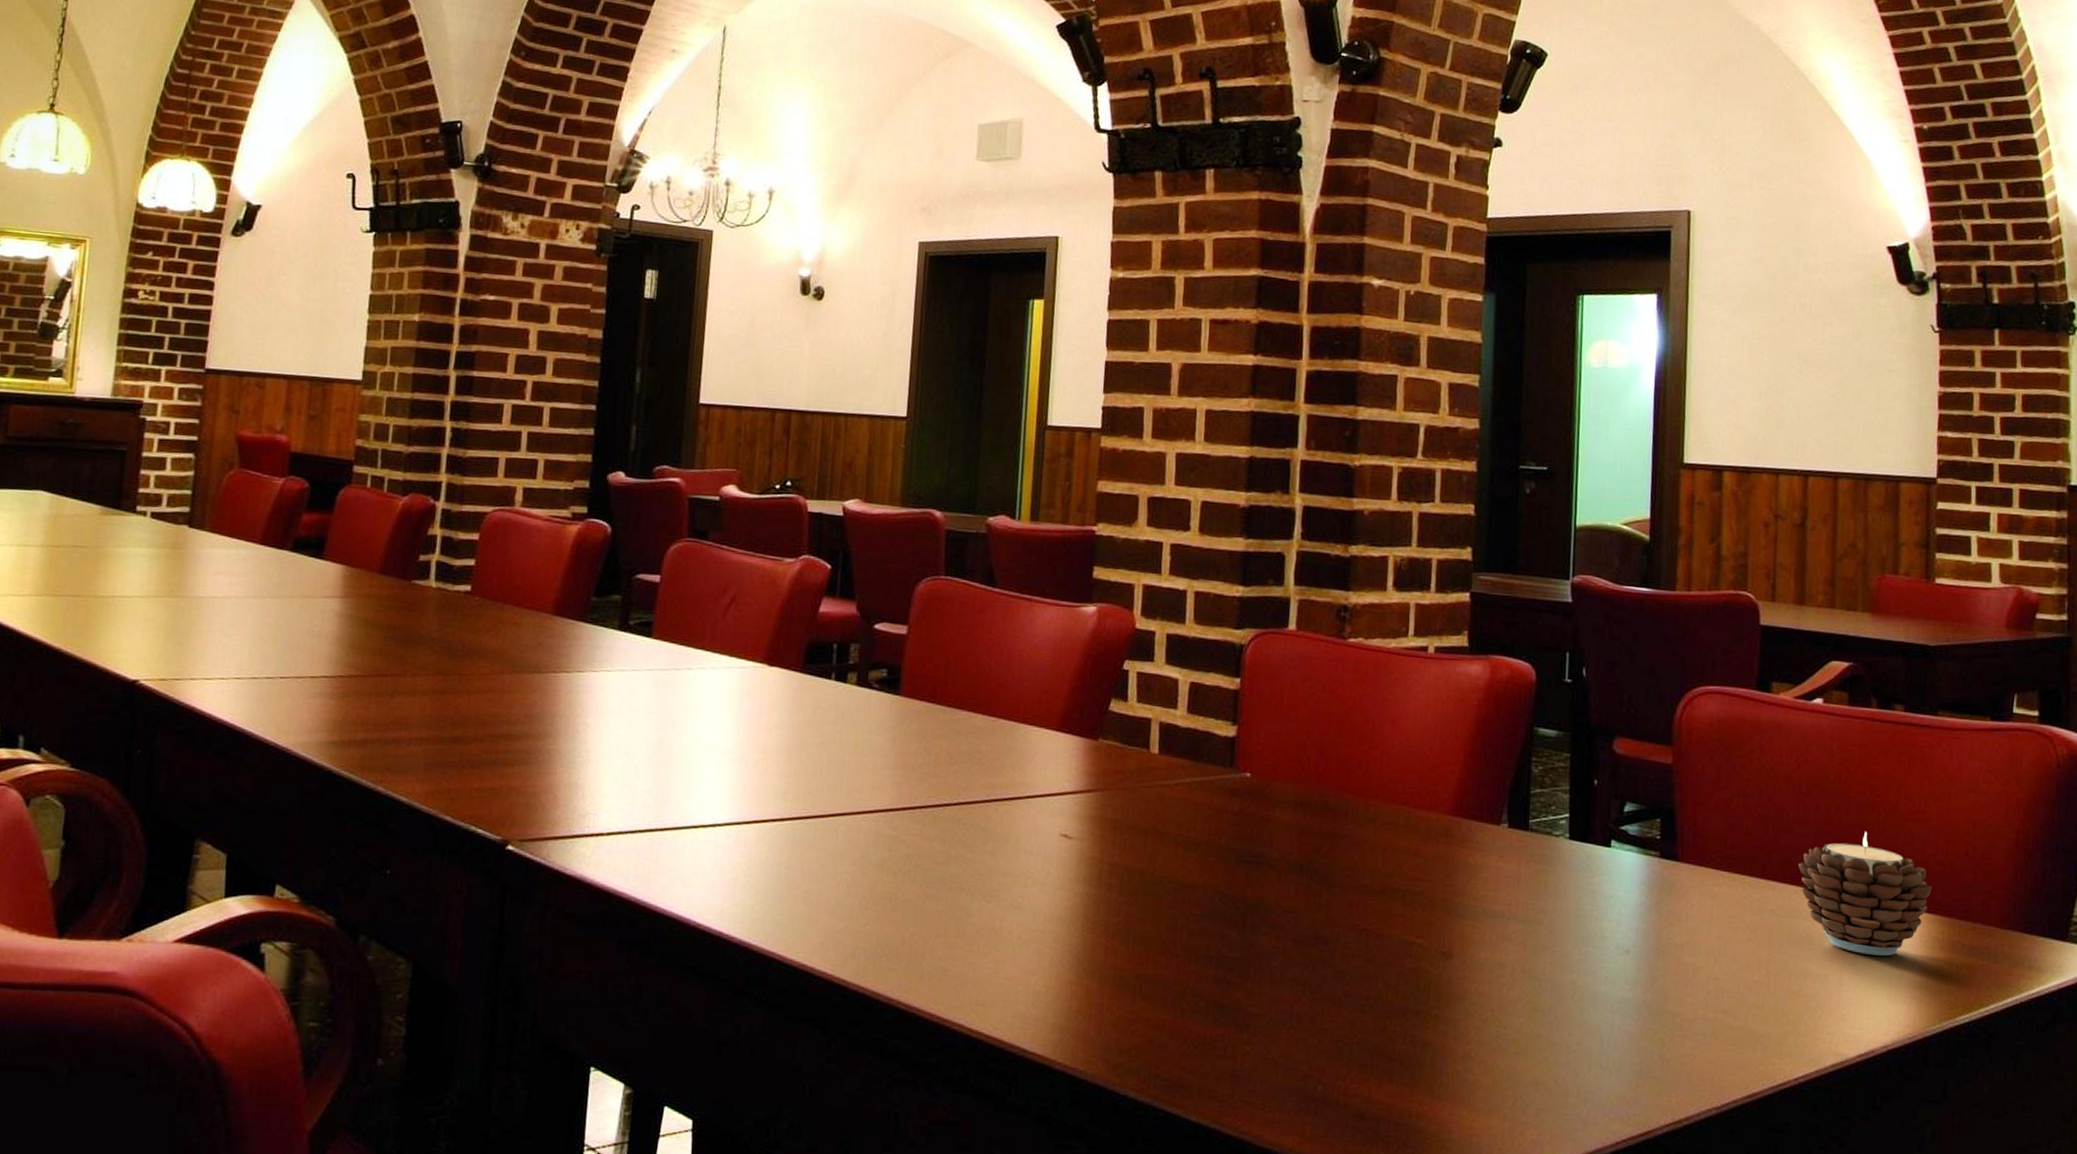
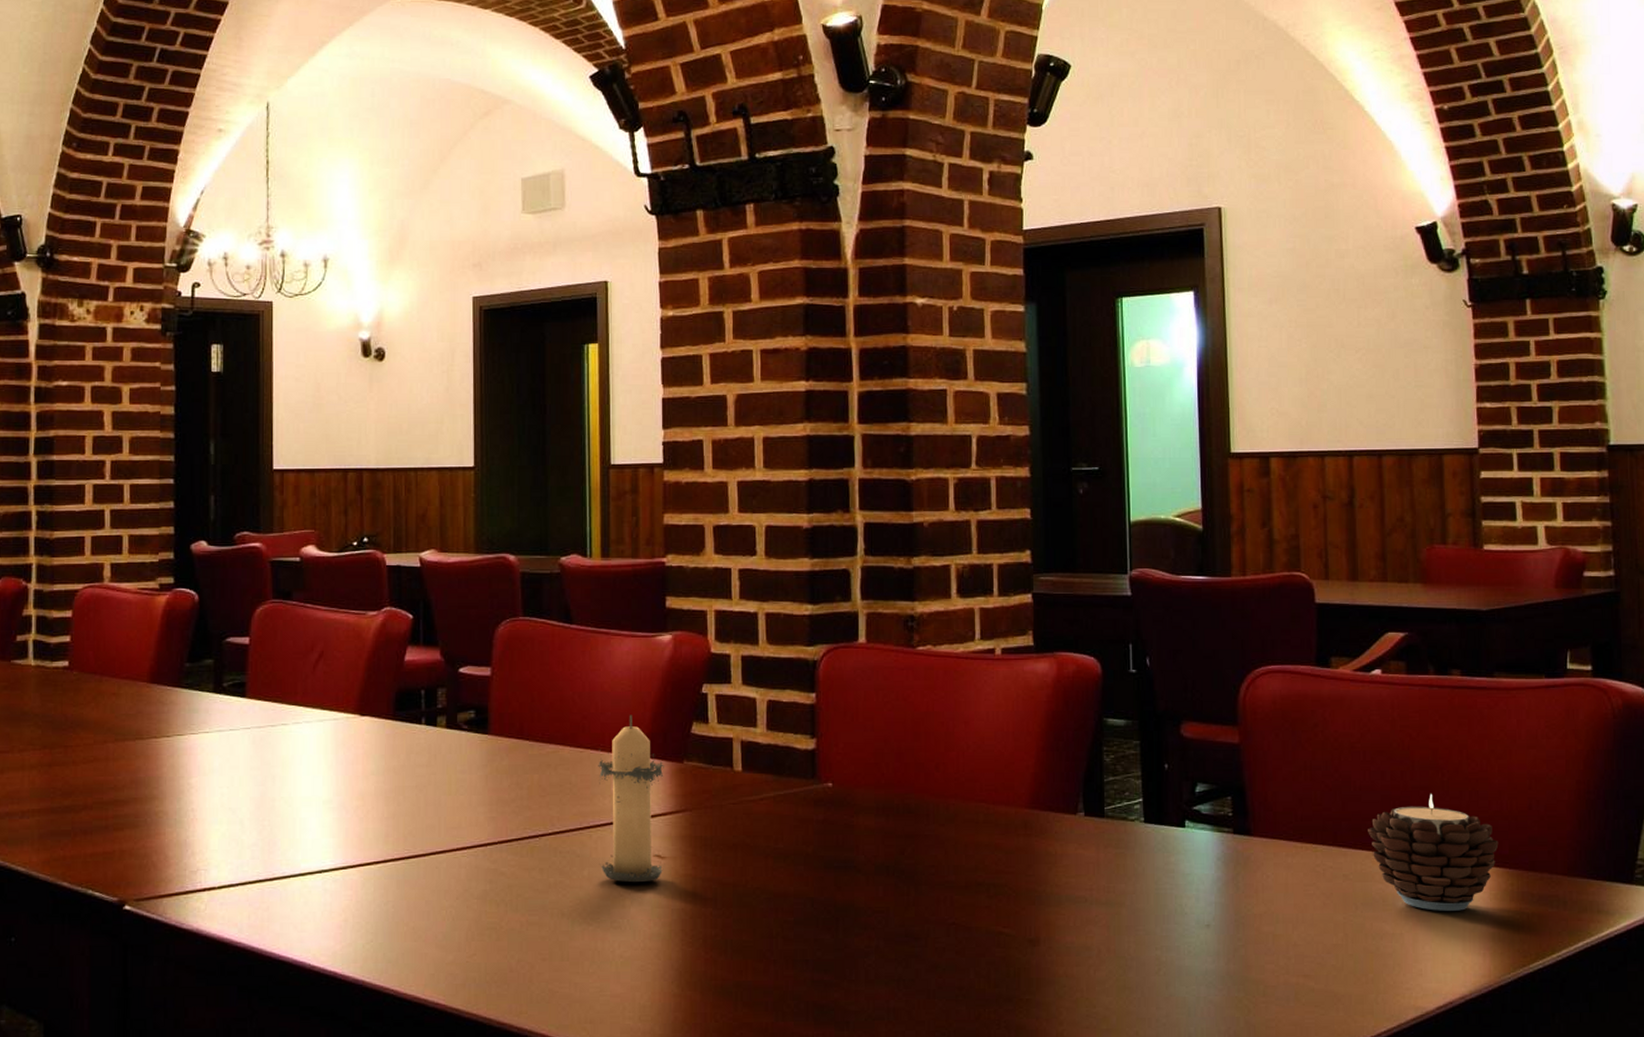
candle: none [1003,686,1078,862] -> present [598,715,664,883]

